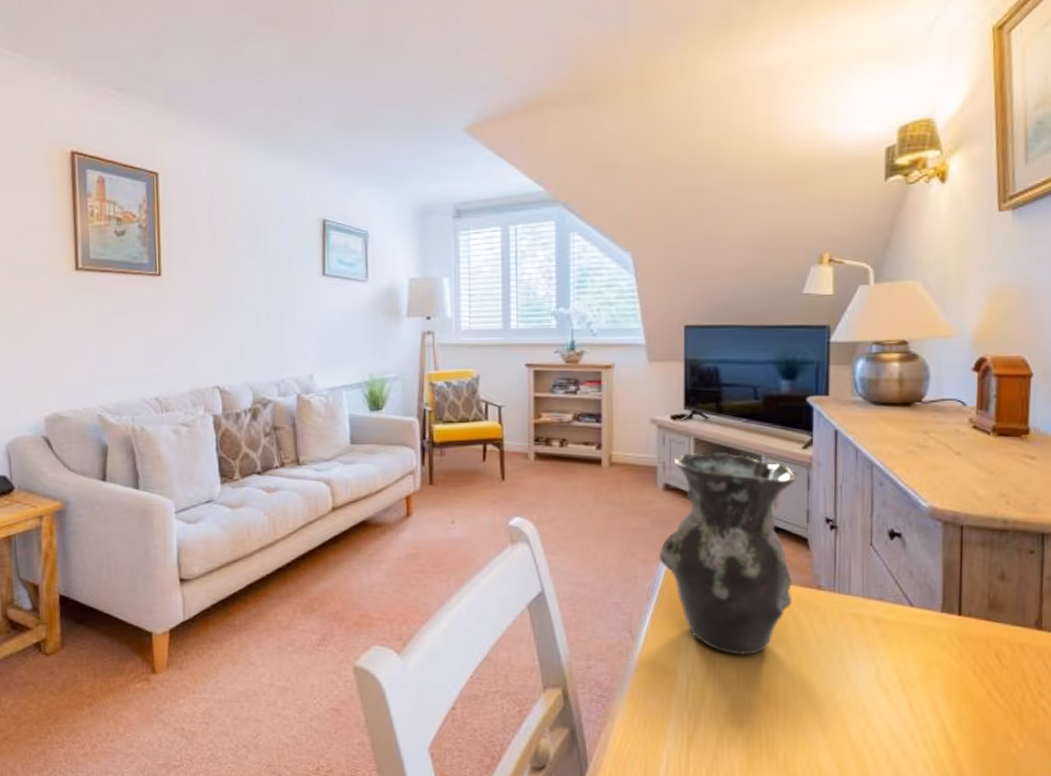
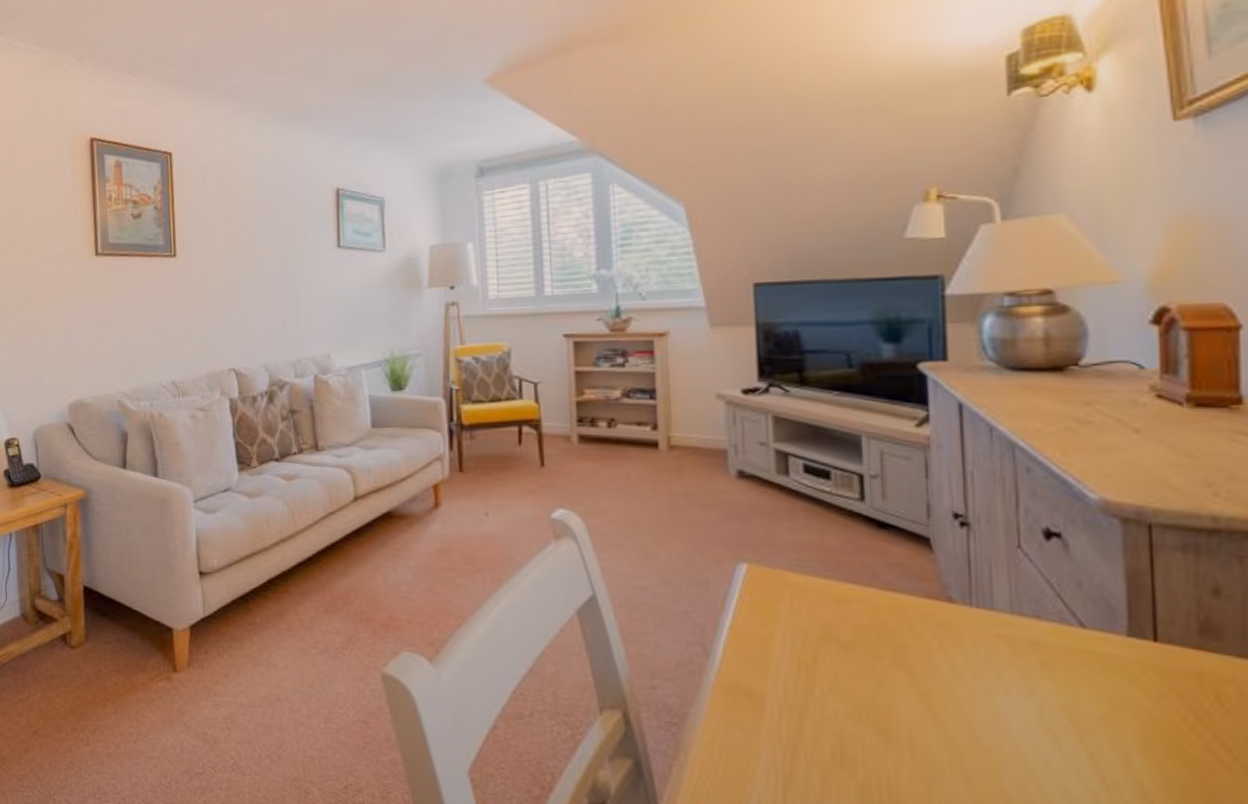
vase: present [660,452,796,655] -> none [736,431,914,681]

